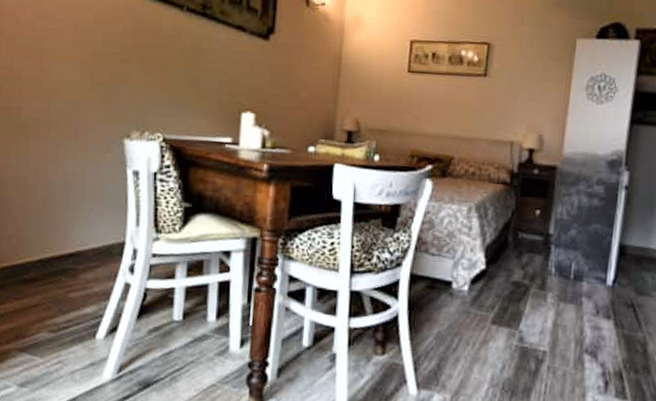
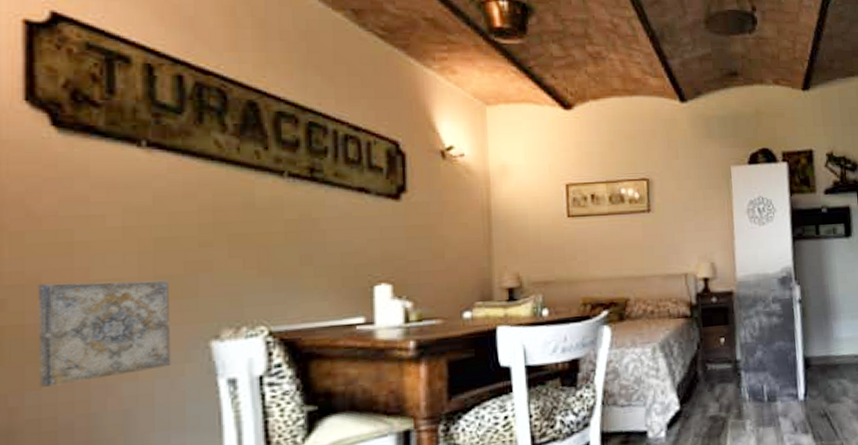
wall art: none [19,78,100,155] -> present [37,280,172,387]

